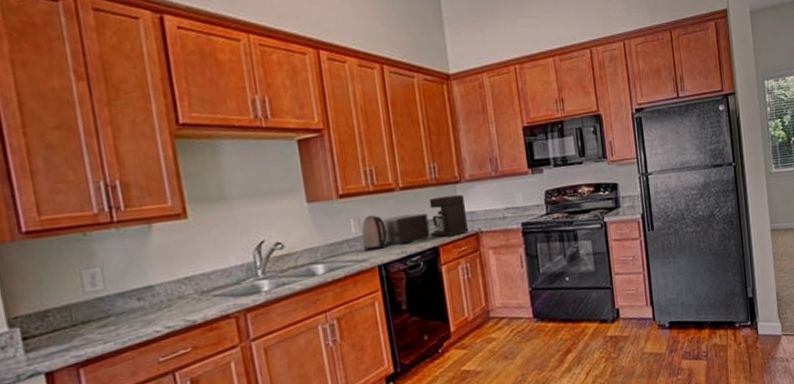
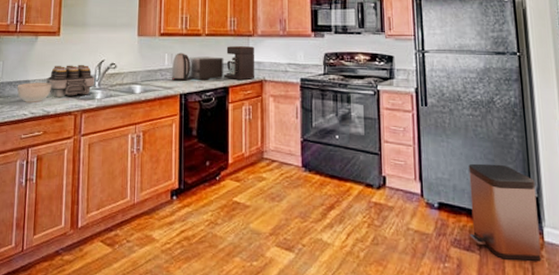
bowl: none [134,283,192,316] -> present [17,83,53,103]
spice rack: none [180,251,256,300] -> present [46,65,95,97]
pedal bin: none [694,274,757,359] -> present [468,163,542,261]

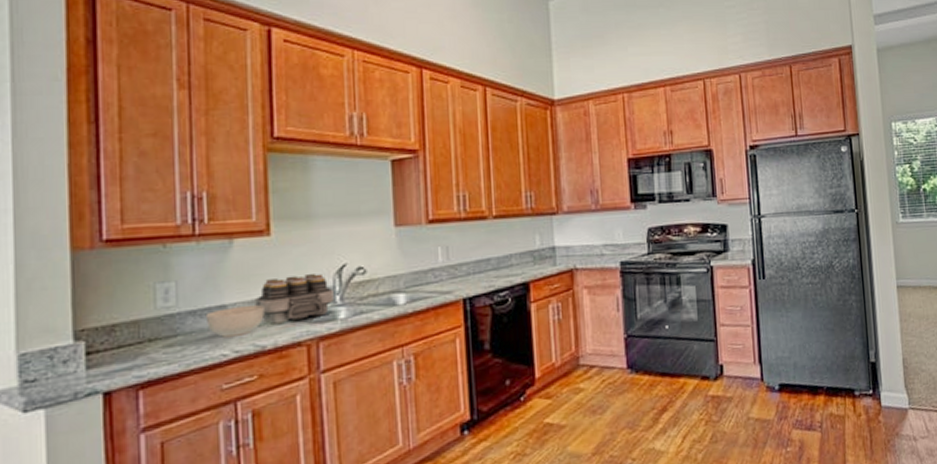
kettle: present [172,53,191,81] -> none [449,243,476,282]
toaster: present [188,56,224,81] -> none [471,244,522,279]
coffee maker: present [224,46,255,81] -> none [521,227,563,273]
pedal bin: present [468,163,542,261] -> none [808,333,879,432]

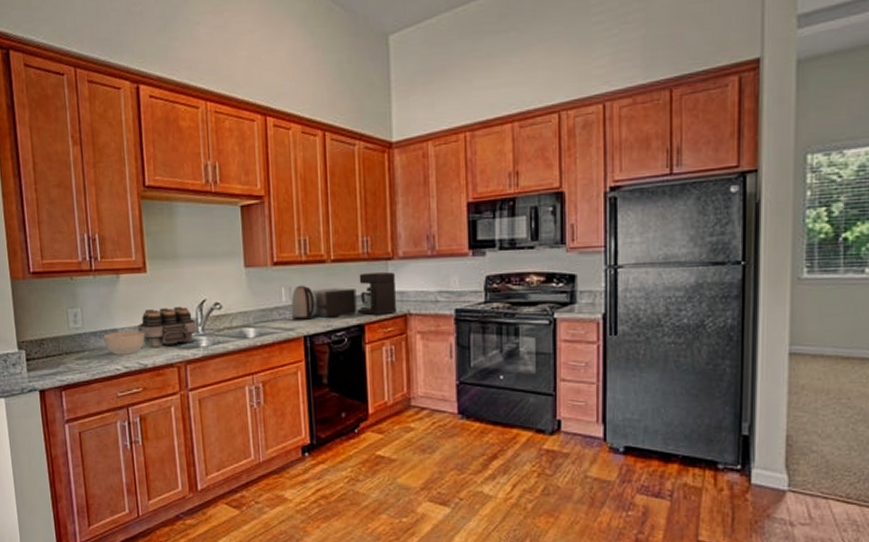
kettle: none [449,243,476,282] -> present [291,285,315,320]
toaster: none [471,244,522,279] -> present [311,288,357,319]
coffee maker: none [521,227,563,273] -> present [357,272,397,316]

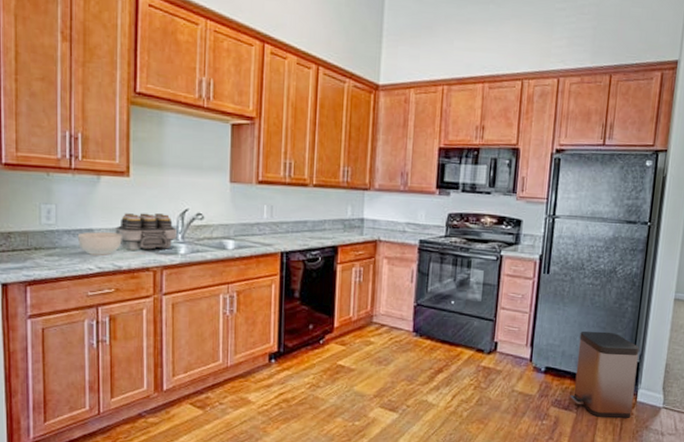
kettle: present [291,285,315,320] -> none [272,205,294,238]
toaster: present [311,288,357,319] -> none [291,210,334,238]
coffee maker: present [357,272,397,316] -> none [333,200,370,240]
pedal bin: none [660,400,747,505] -> present [569,330,640,418]

